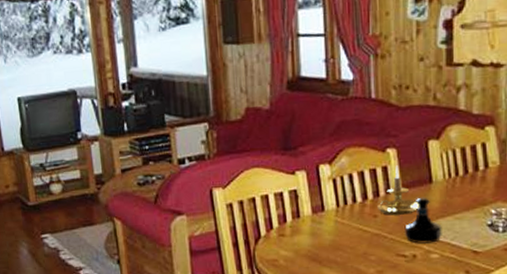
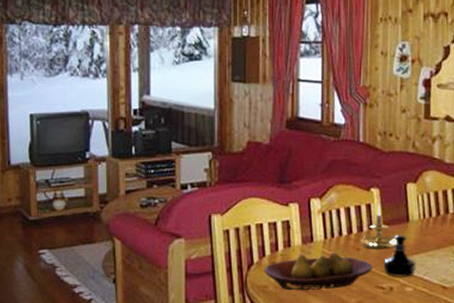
fruit bowl: none [272,220,393,263] -> present [264,251,373,291]

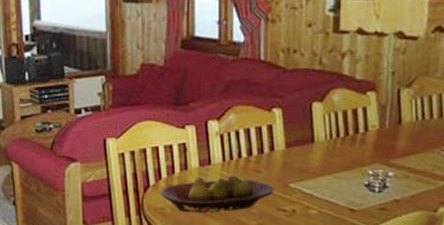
candle holder: present [361,204,397,249] -> none [261,125,300,171]
tequila bottle: present [384,234,416,277] -> none [286,155,321,200]

